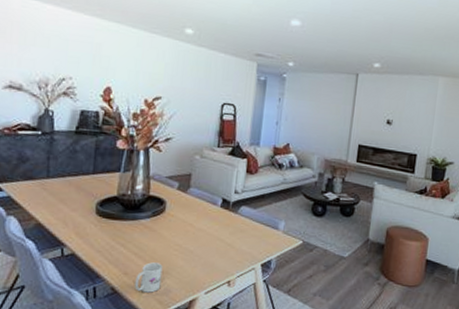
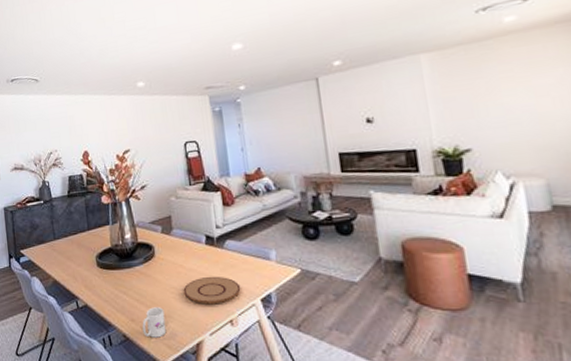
plate: none [187,238,245,265] -> present [183,276,241,305]

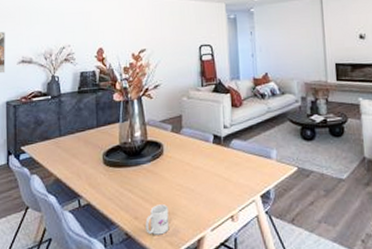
plate: present [183,276,241,305] -> none [188,173,243,201]

